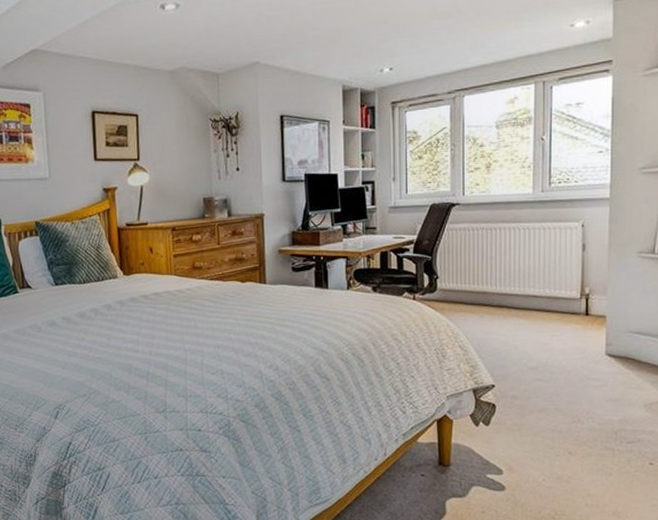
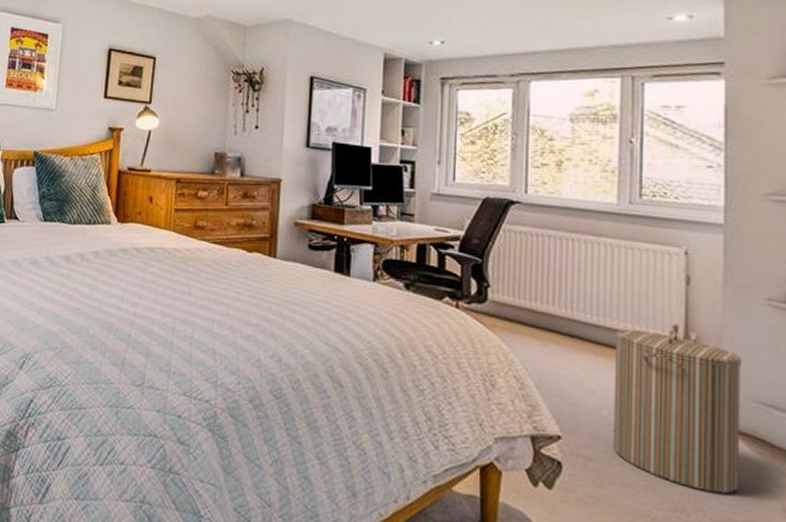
laundry hamper: none [531,283,621,404] -> present [613,323,742,494]

